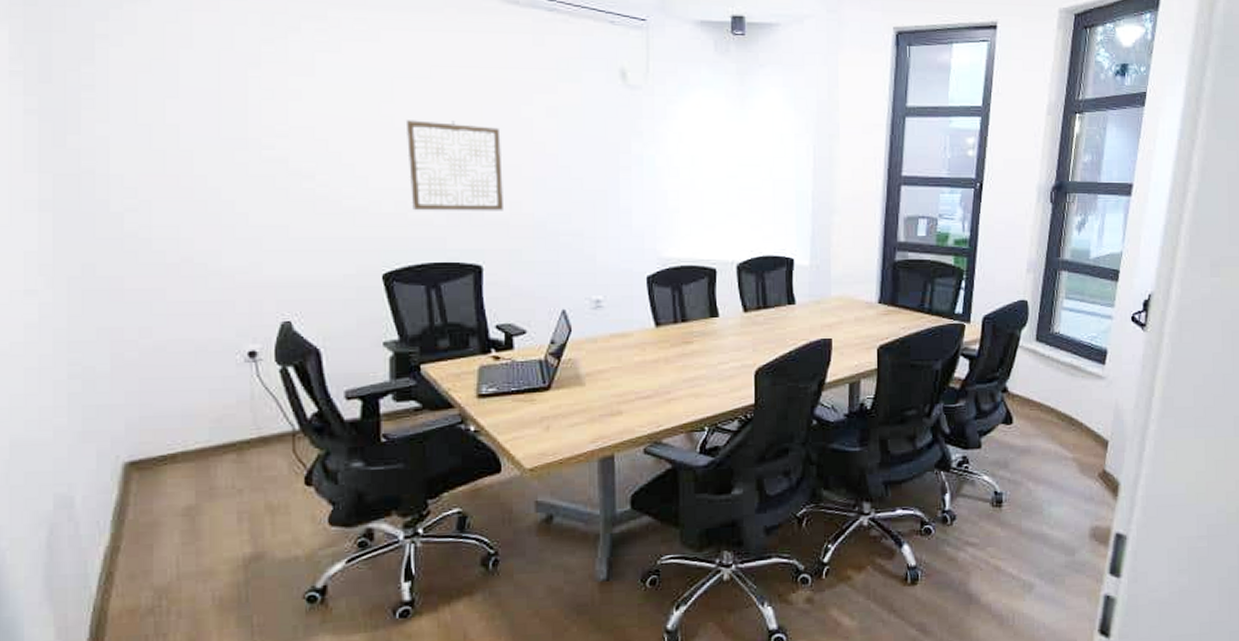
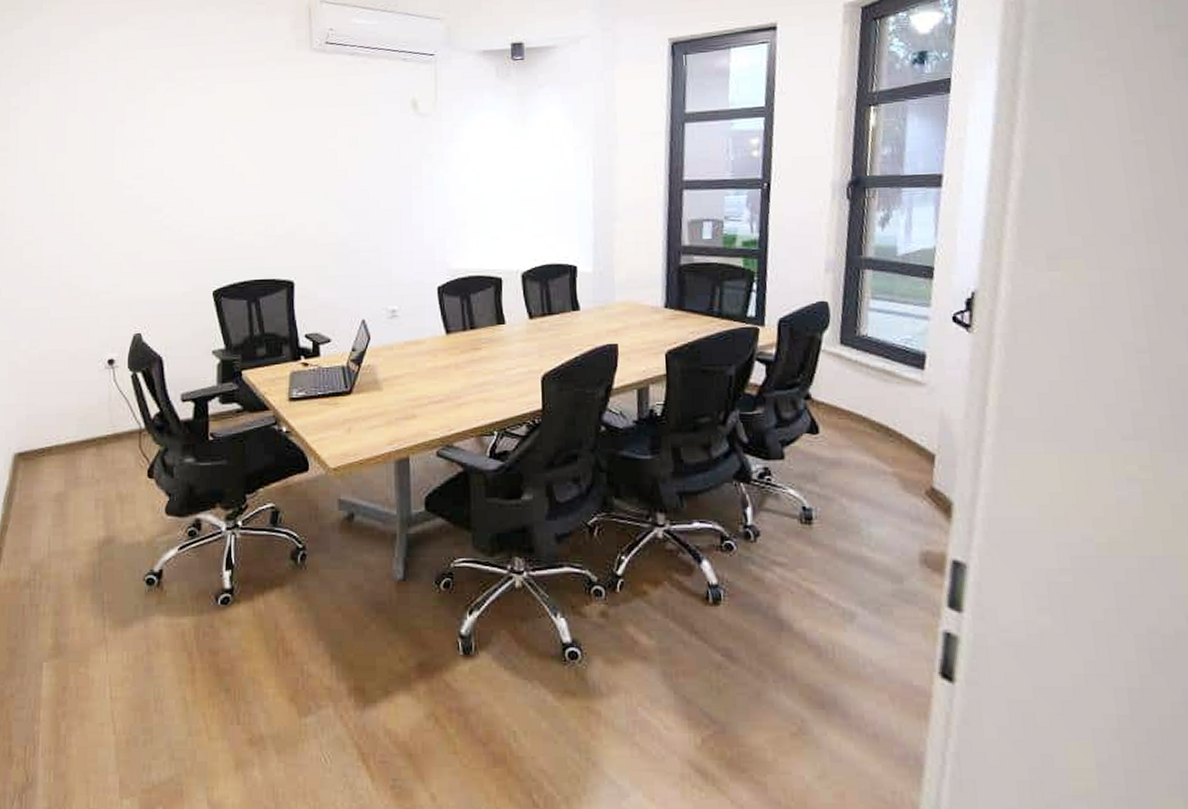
wall art: present [407,120,503,211] -> none [234,156,312,235]

